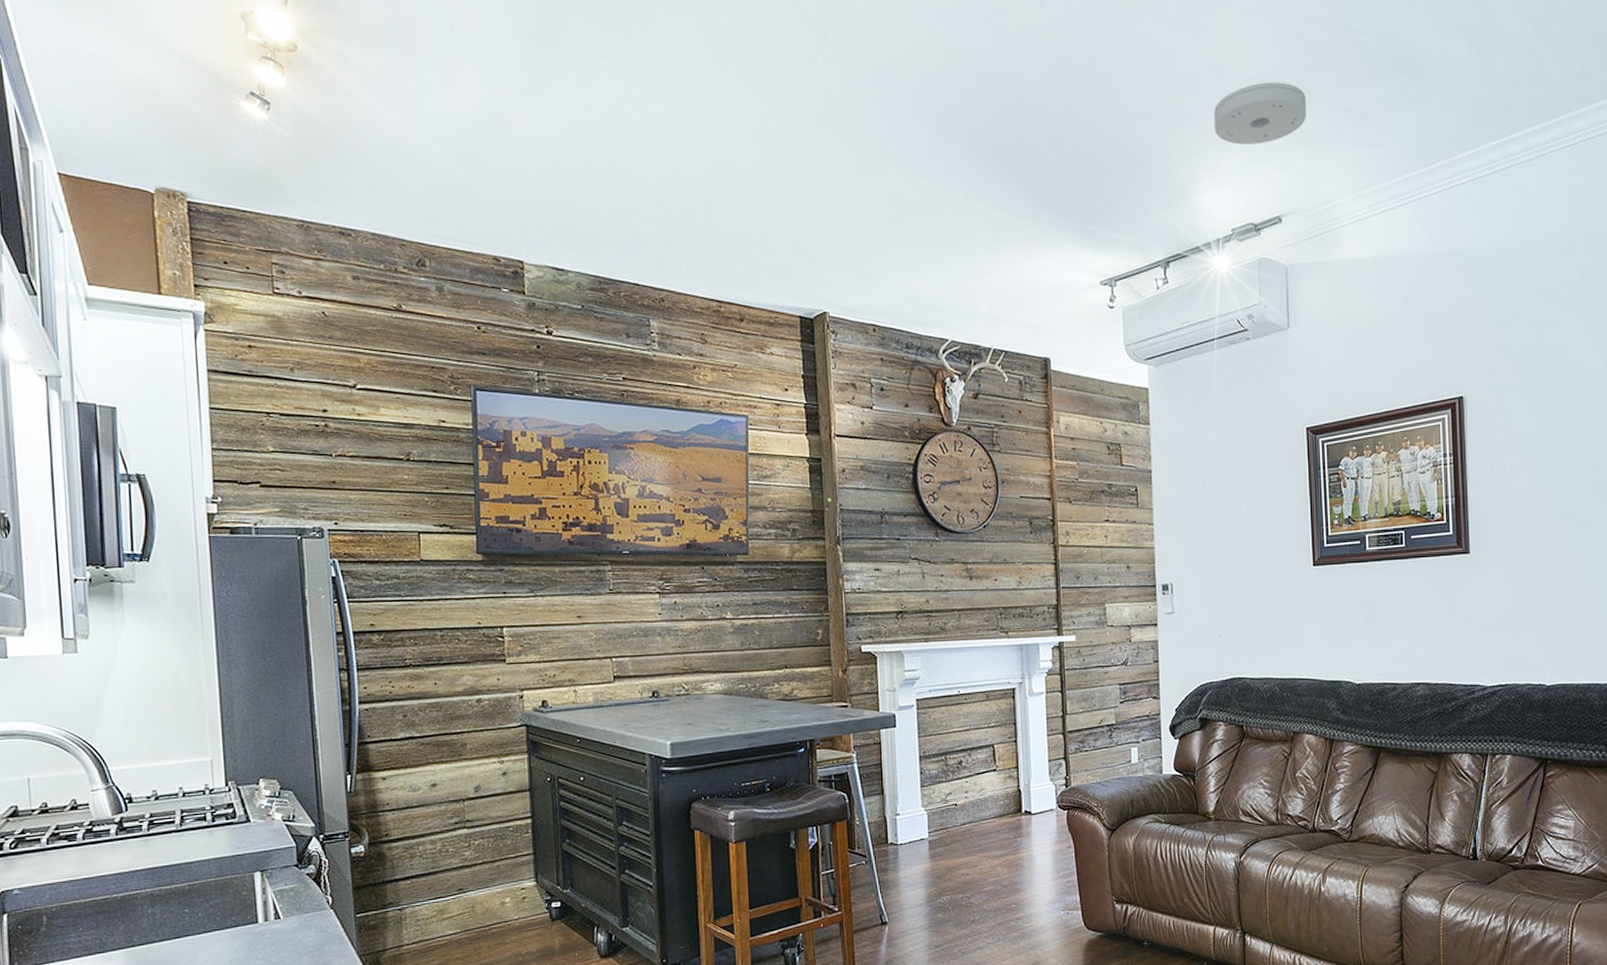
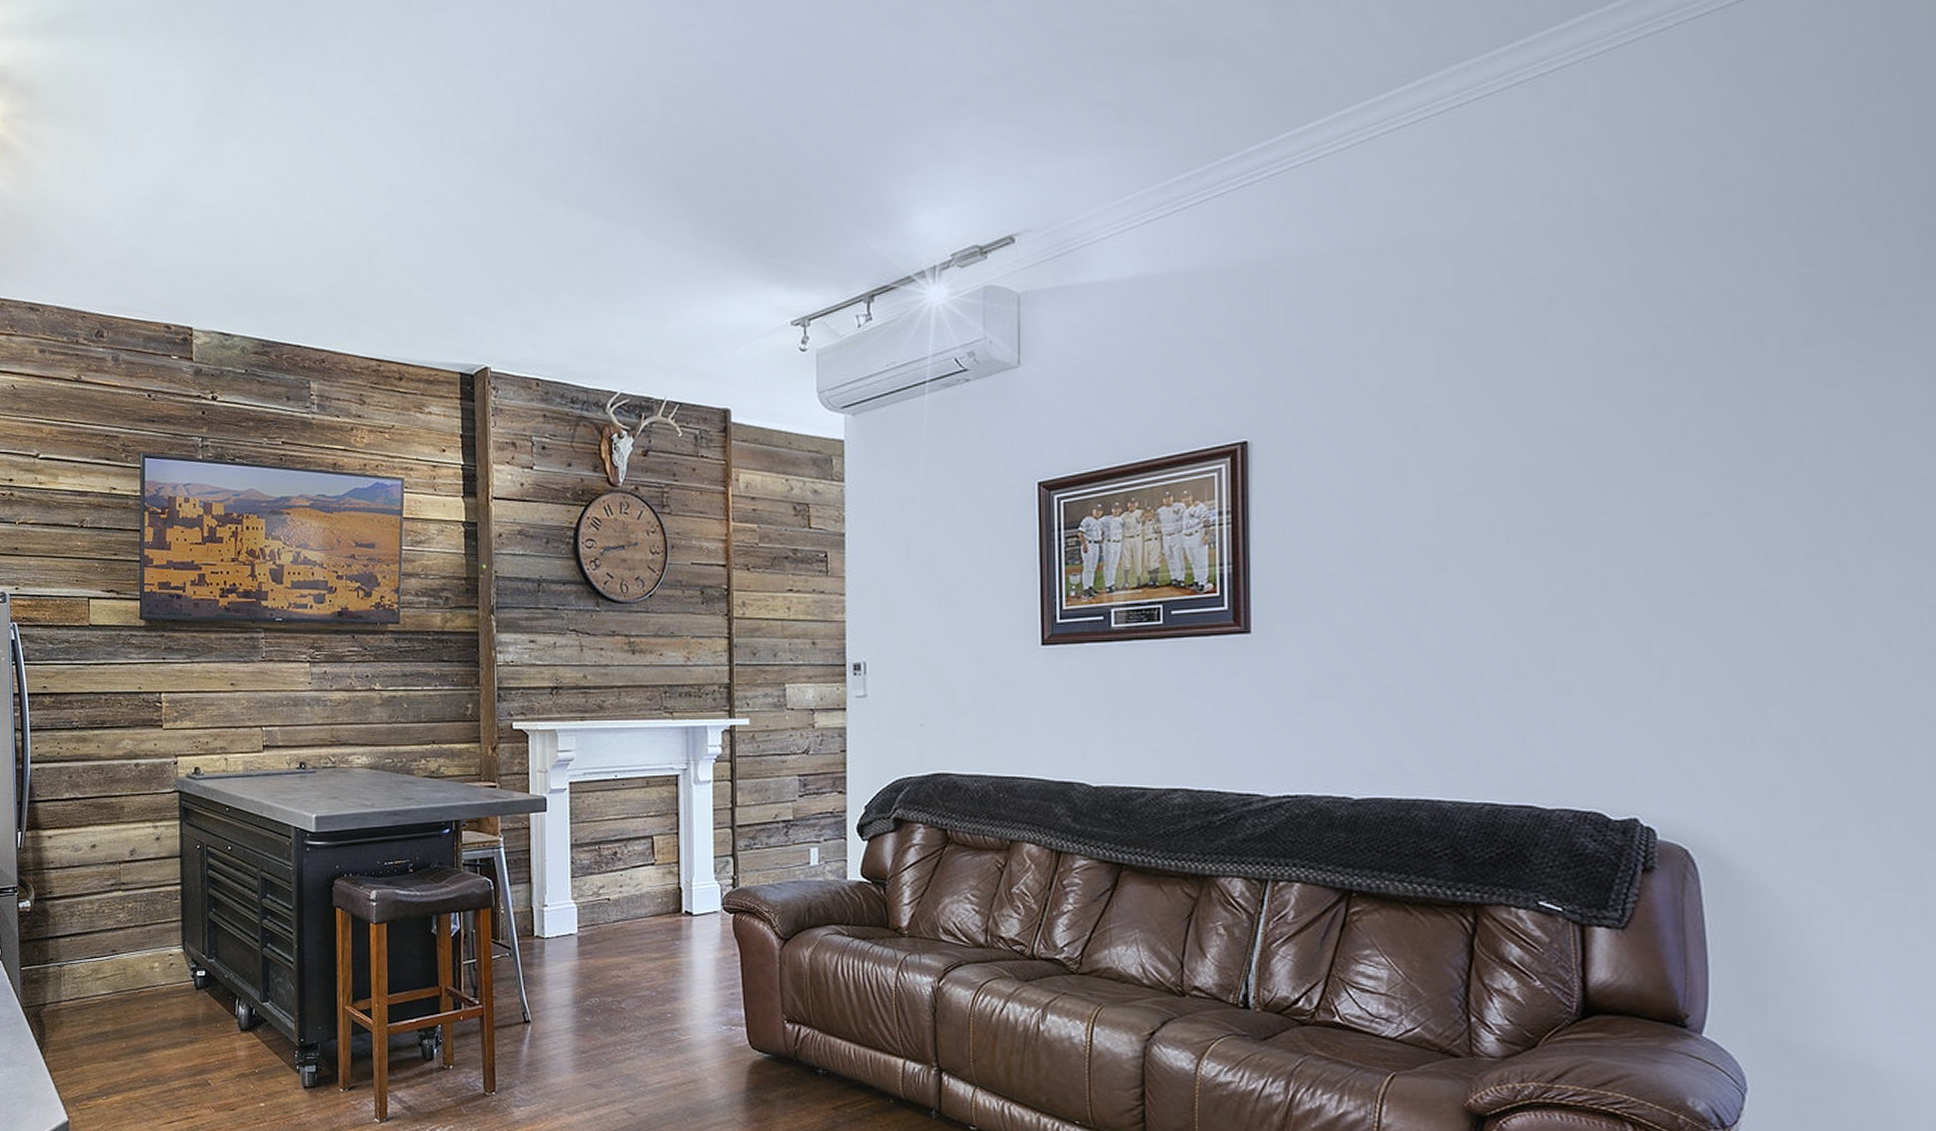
smoke detector: present [1214,82,1306,145] -> none [934,78,1050,156]

